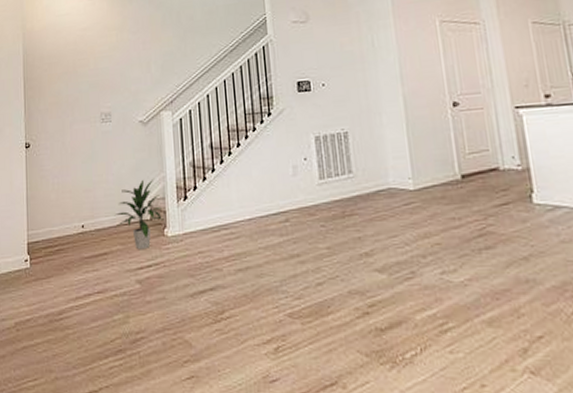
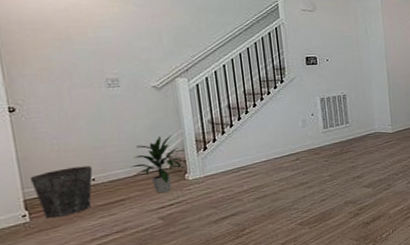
waste bin: none [35,209,83,267] -> present [31,165,93,219]

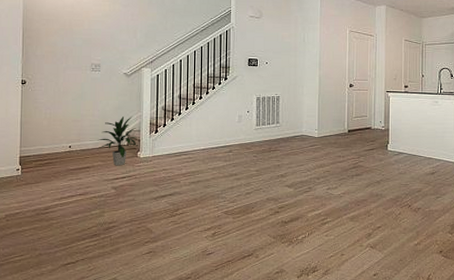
waste bin: present [31,165,93,219] -> none [27,134,71,175]

